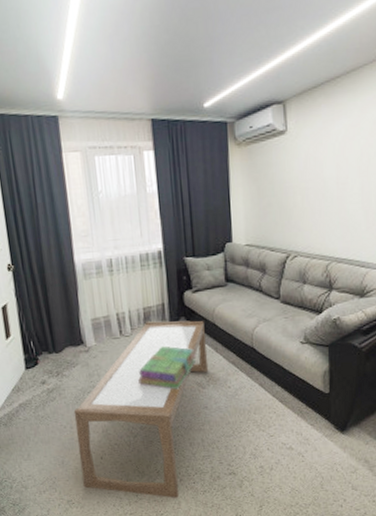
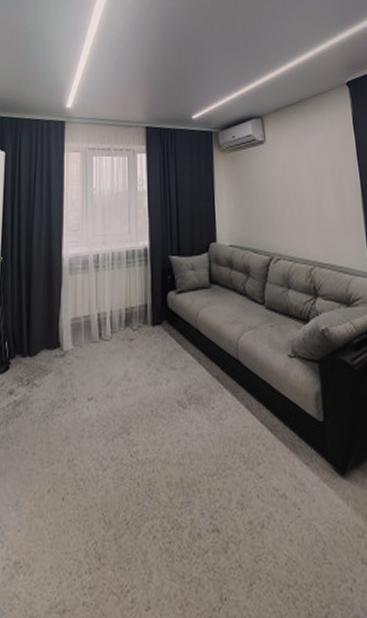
coffee table: present [73,320,209,498] -> none [37,324,191,565]
stack of books: present [138,346,197,390] -> none [114,353,178,409]

